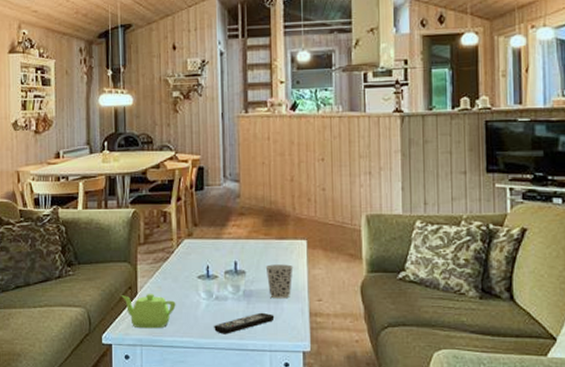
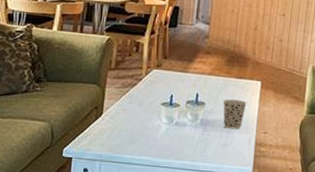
teapot: present [121,294,176,329] -> none [86,114,138,147]
remote control: present [214,312,275,334] -> none [171,139,225,156]

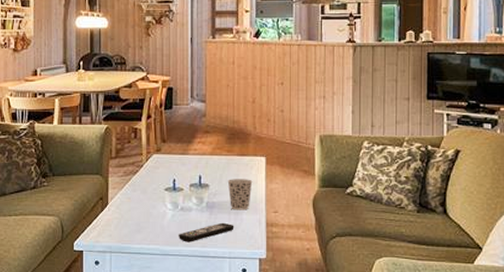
remote control: none [171,139,225,156] -> present [179,222,234,242]

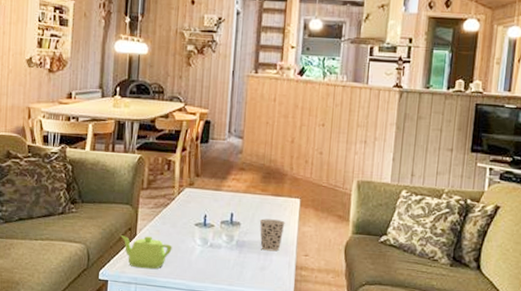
teapot: none [93,204,144,237] -> present [120,235,172,270]
remote control: present [179,222,234,242] -> none [206,262,263,280]

